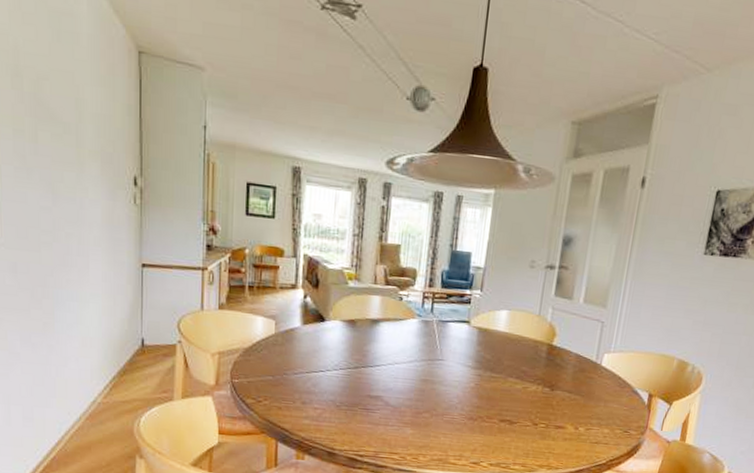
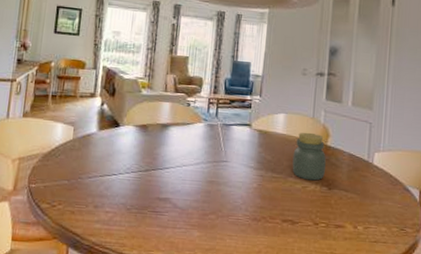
jar: none [513,330,551,382] -> present [292,132,326,181]

